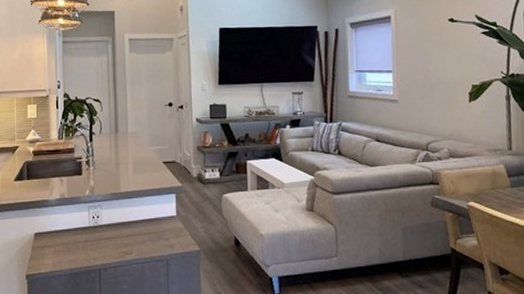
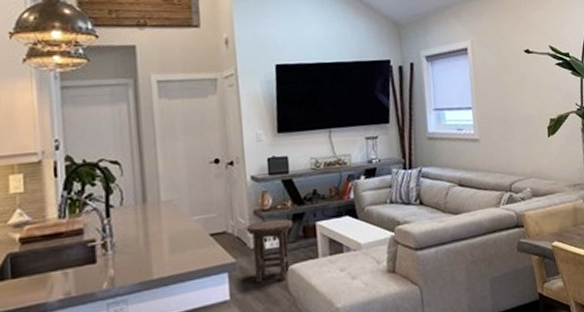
stool: none [190,155,228,206] -> present [246,218,294,284]

